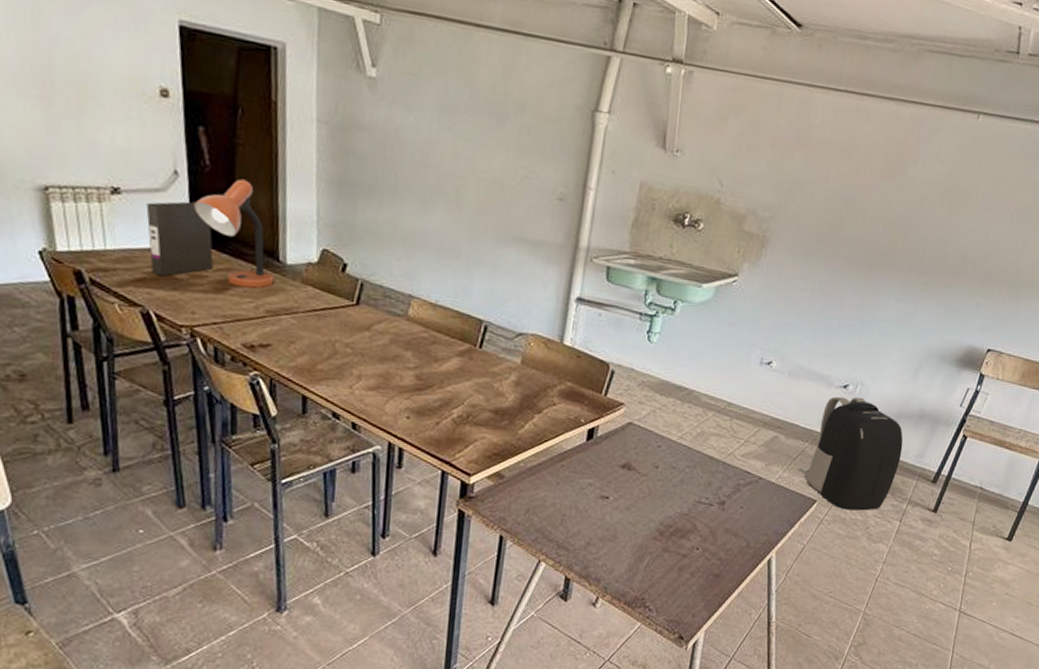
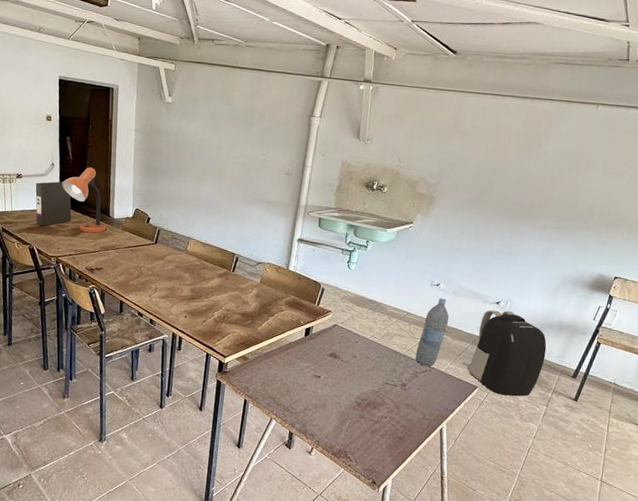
water bottle: none [737,381,783,477] -> present [415,298,449,367]

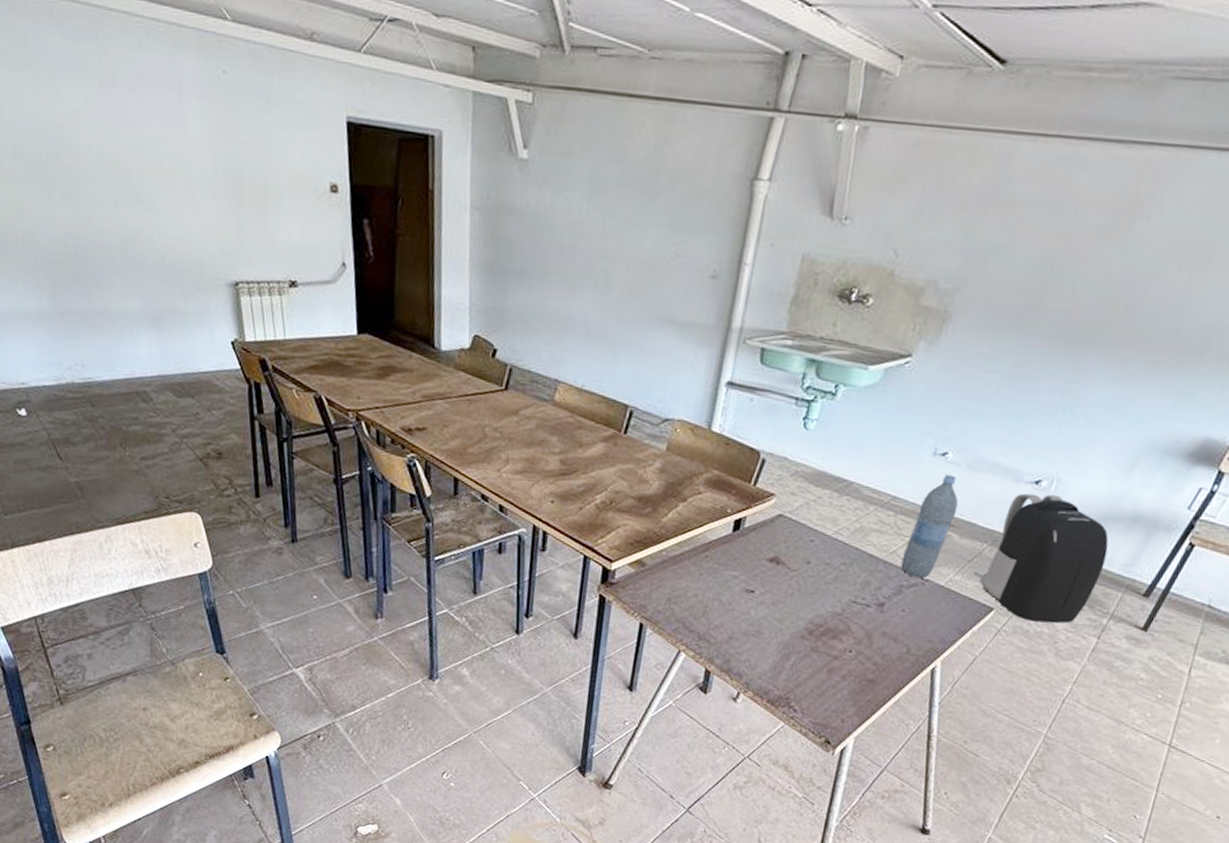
binder: present [35,181,72,226] -> none [318,292,376,364]
desk lamp: present [61,167,107,234] -> none [358,268,430,374]

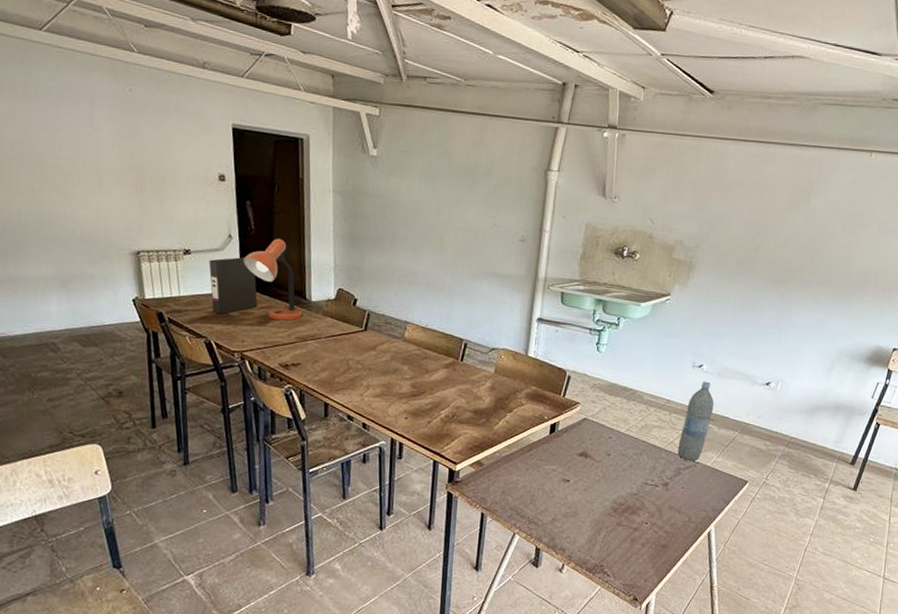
binder: none [318,292,376,364] -> present [209,257,257,314]
desk lamp: none [358,268,430,374] -> present [242,238,303,321]
backpack: present [974,493,1109,623] -> none [731,392,822,490]

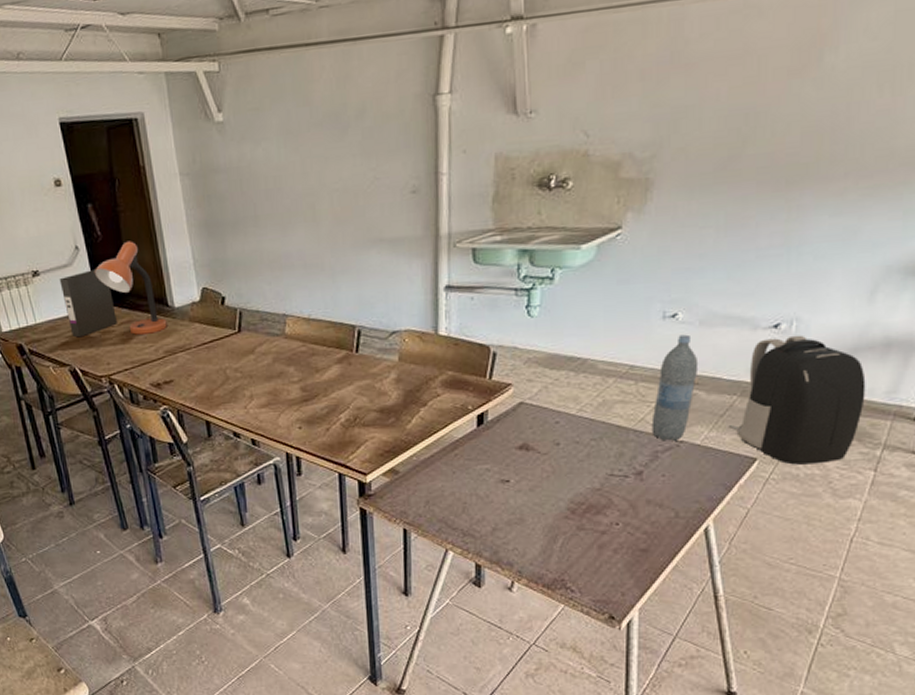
backpack: none [731,392,822,490] -> present [729,335,866,465]

